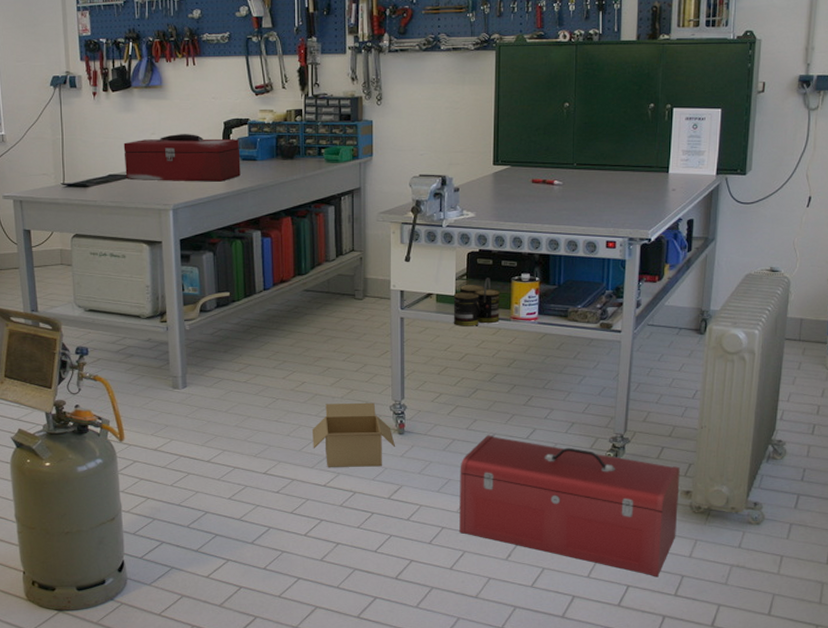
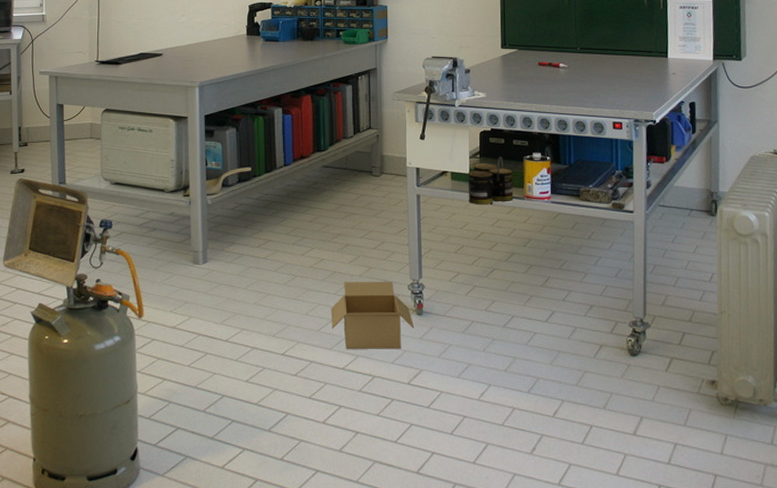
toolbox: present [123,134,241,182] -> none [155,16,264,61]
toolbox: present [459,435,680,577] -> none [479,317,705,476]

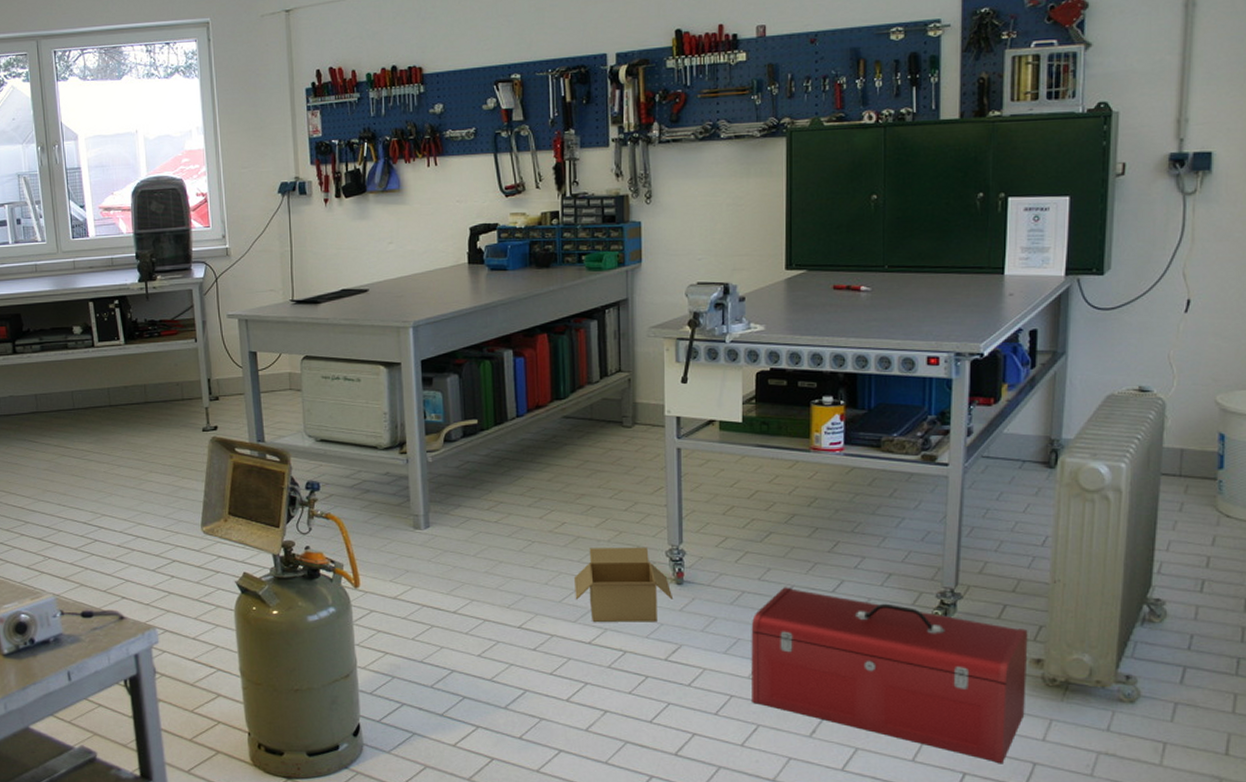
paint can: present [467,156,514,206] -> none [740,401,797,460]
toolbox: none [479,317,705,476] -> present [751,587,1028,764]

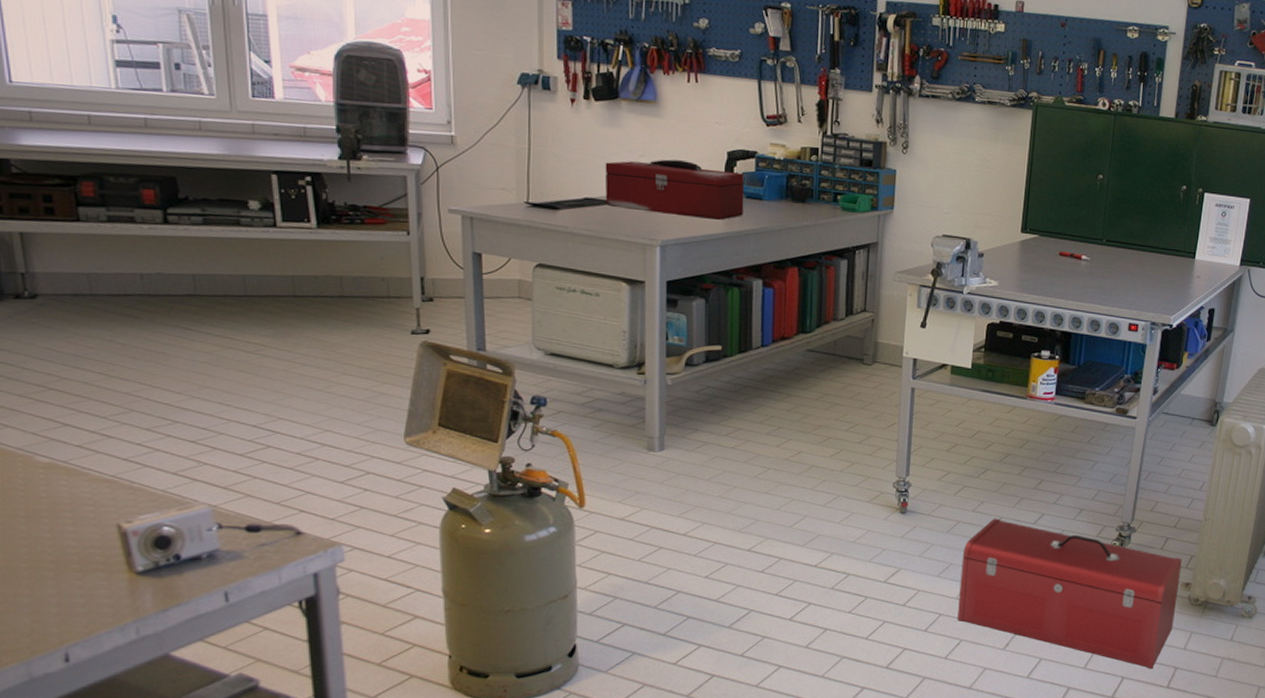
toolbox: none [358,242,489,296] -> present [604,159,745,220]
cardboard box: present [573,547,674,622] -> none [805,477,897,548]

